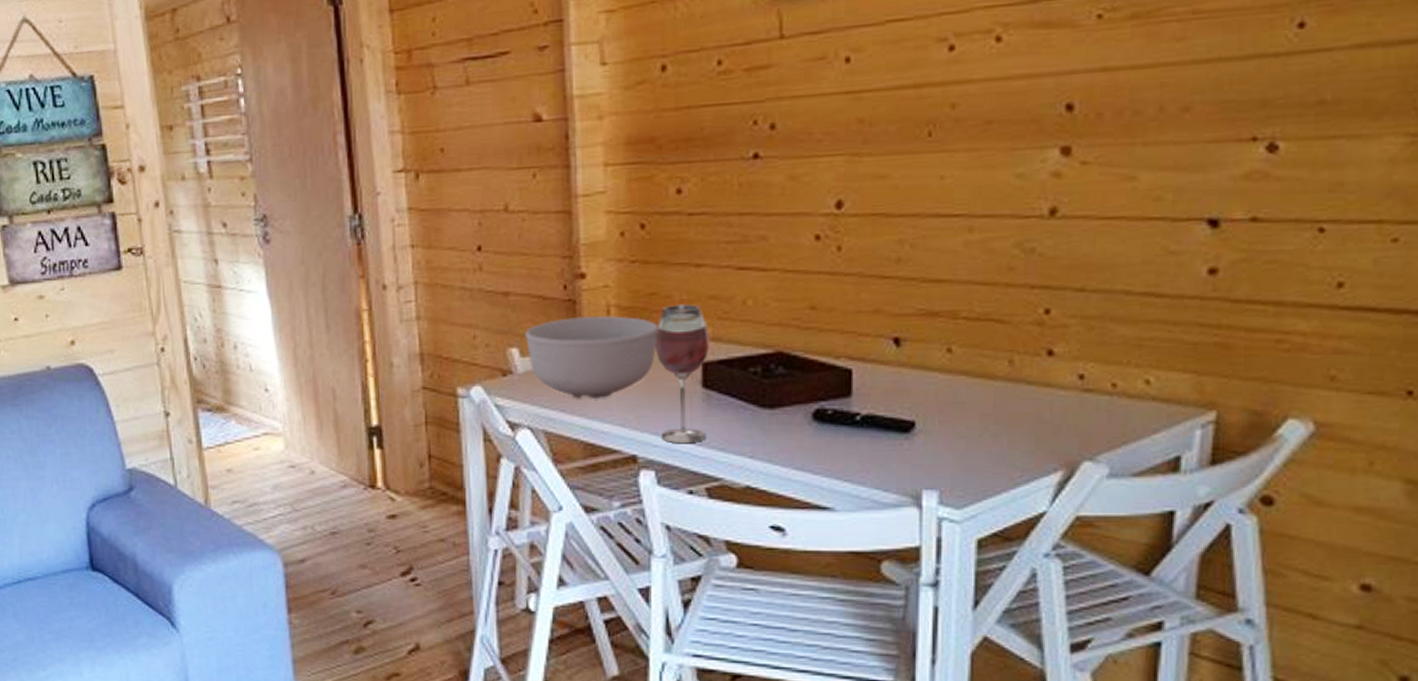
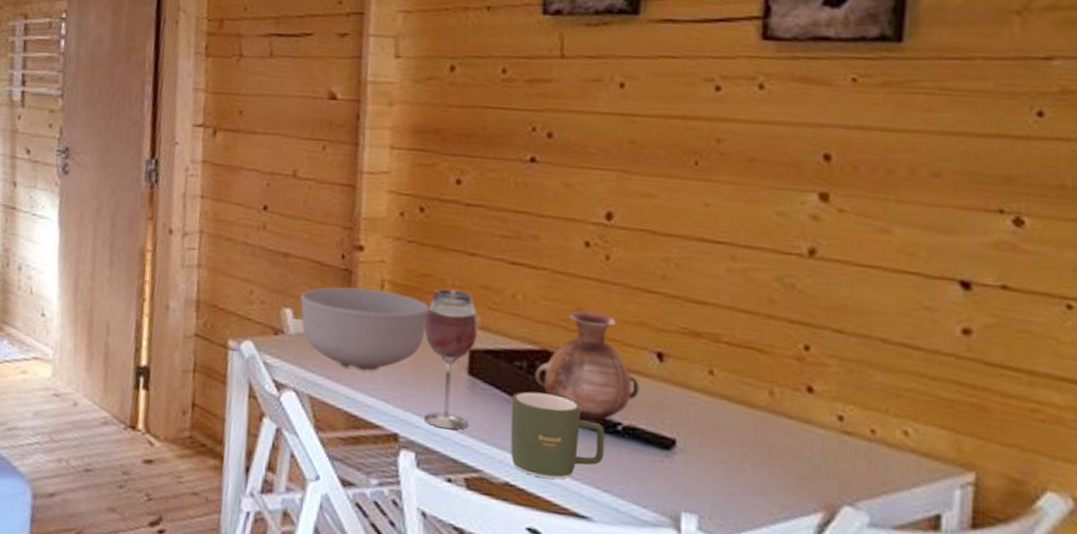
mug: none [748,395,844,477] -> present [510,391,605,479]
vase: none [770,305,877,417] -> present [535,309,640,424]

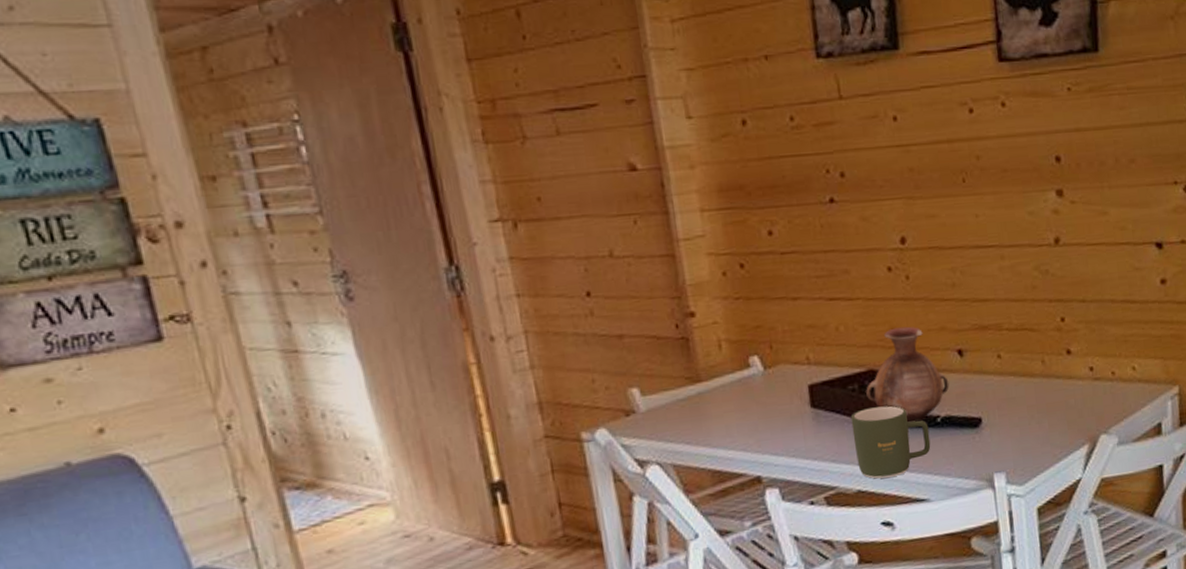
bowl: present [300,286,429,371] -> none [643,349,767,430]
wineglass: present [423,289,479,430] -> none [764,334,819,461]

